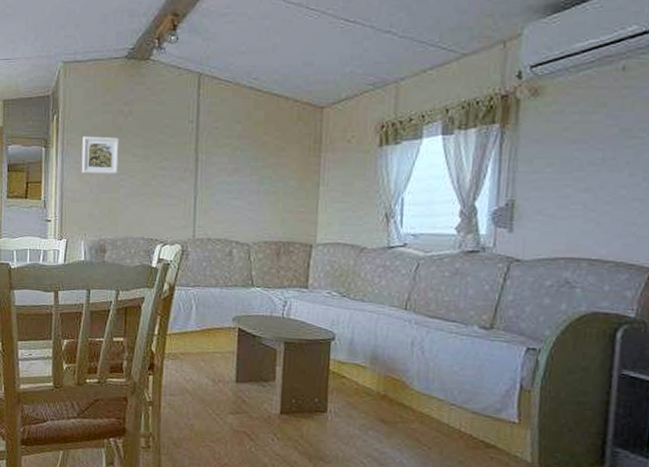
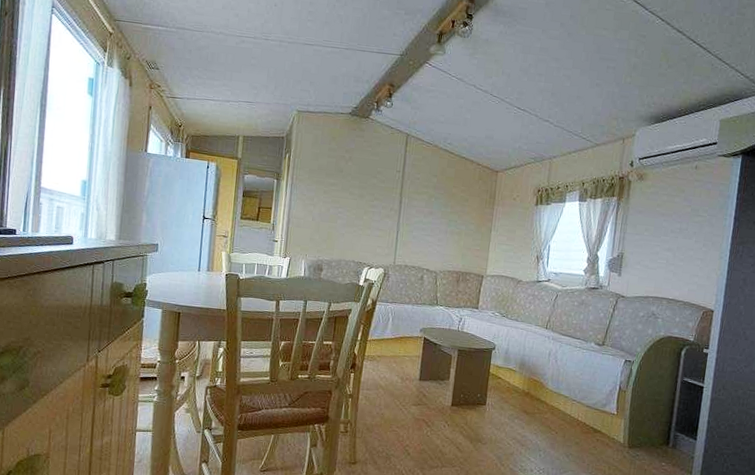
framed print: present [81,136,119,174] -> none [306,173,340,208]

